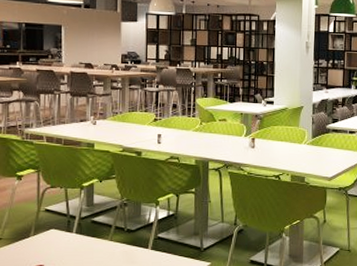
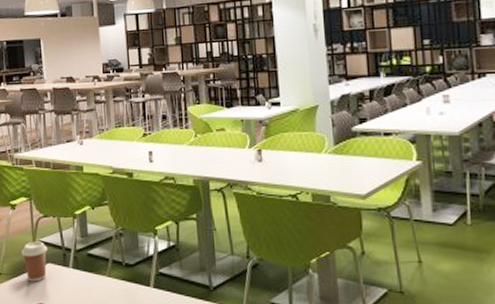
coffee cup: none [25,209,52,246] -> present [21,241,48,282]

